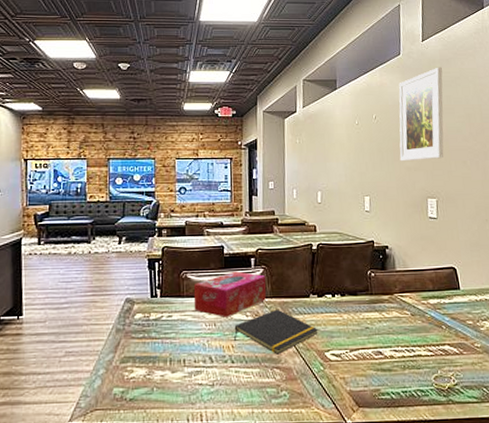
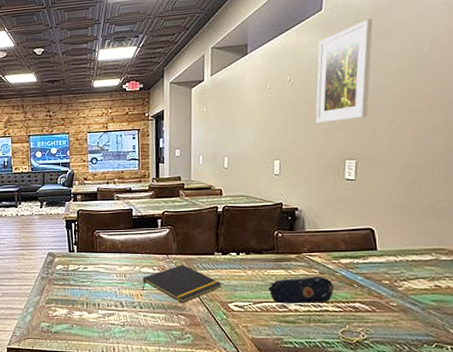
tissue box: present [193,271,266,318] -> none [105,231,172,270]
pencil case: none [363,318,425,350] -> present [268,276,333,304]

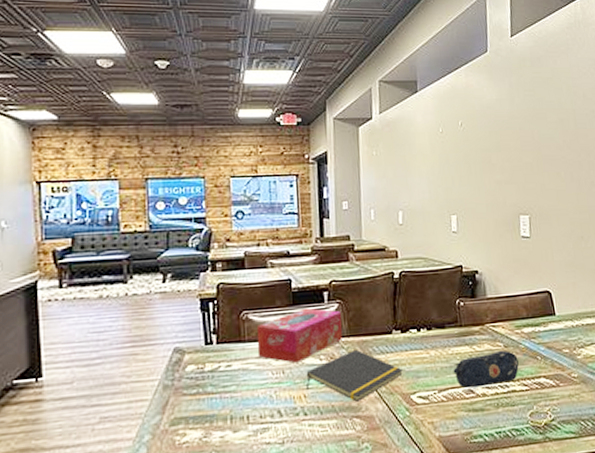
tissue box: none [105,231,172,270] -> present [256,307,342,363]
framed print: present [315,18,373,124] -> none [486,66,536,174]

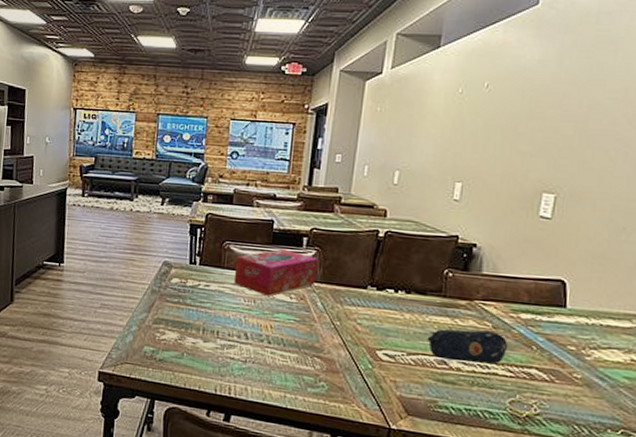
notepad: present [305,349,403,402] -> none [273,295,372,344]

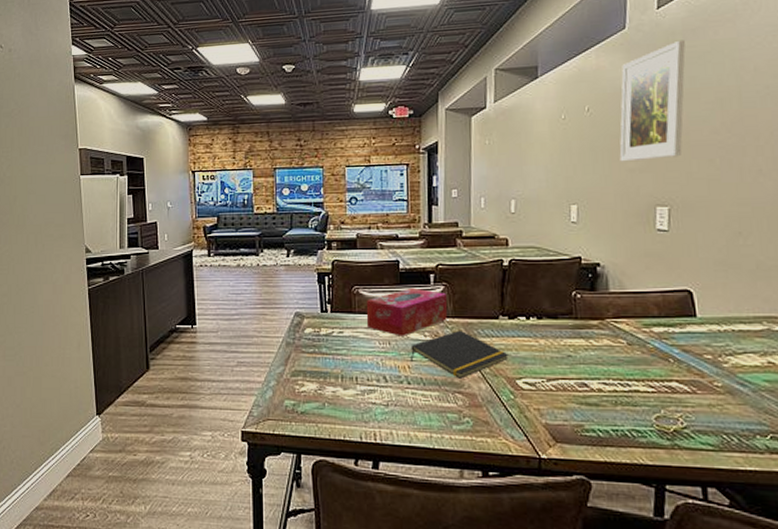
notepad: none [273,295,372,344] -> present [410,330,509,379]
pencil case: present [427,329,507,364] -> none [564,347,645,382]
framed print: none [512,22,599,145] -> present [619,40,685,162]

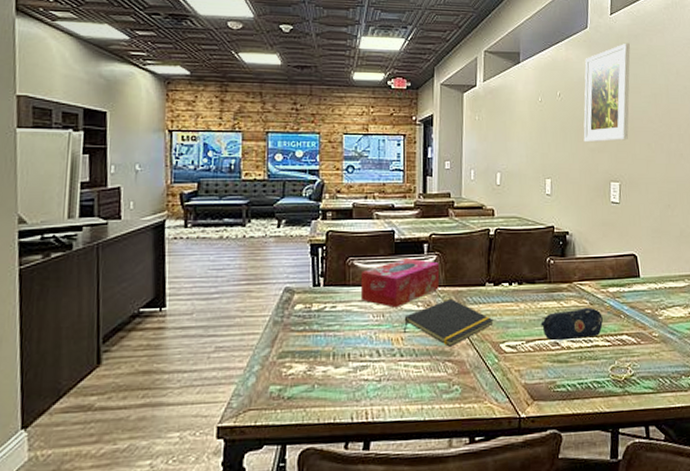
pencil case: none [564,347,645,382] -> present [540,307,603,341]

